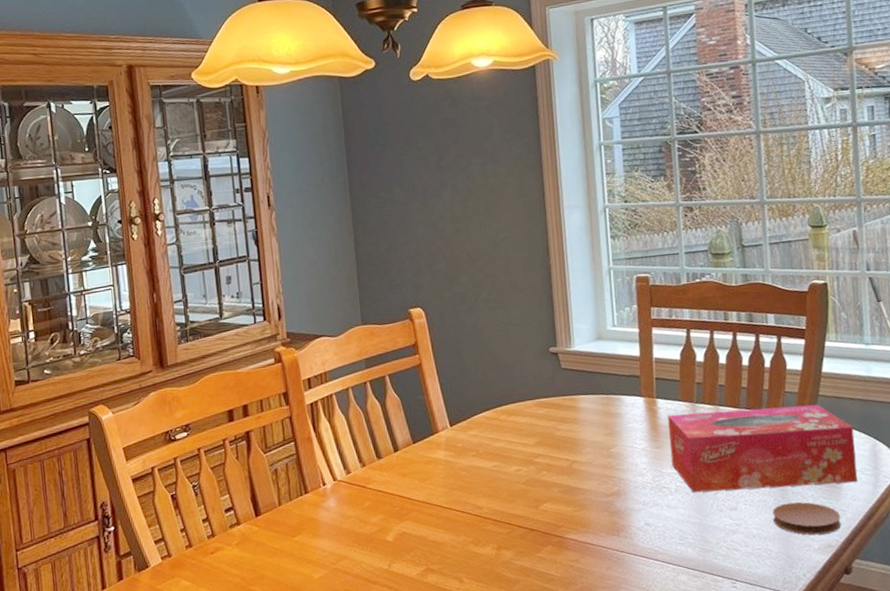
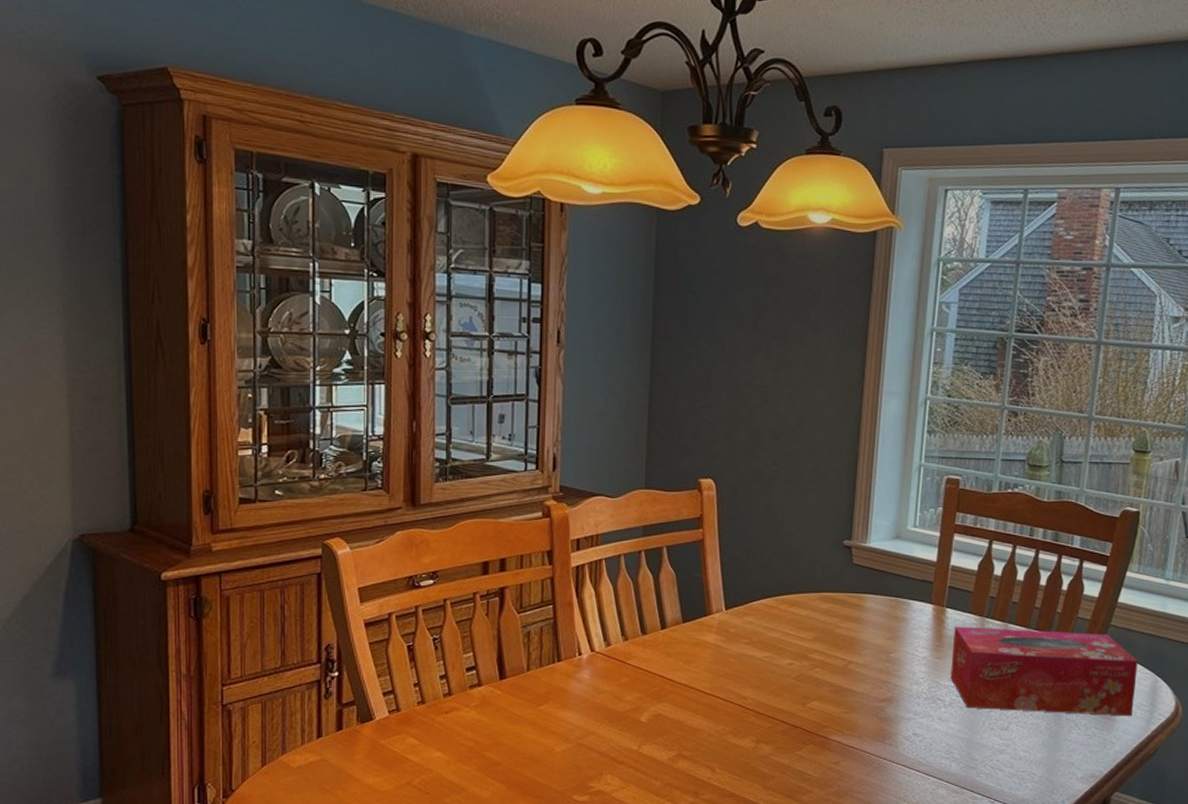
coaster: present [772,502,841,535] -> none [1042,729,1109,764]

